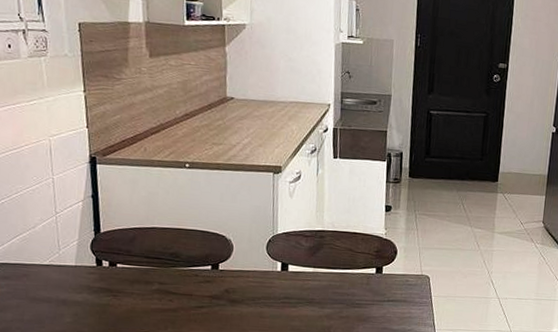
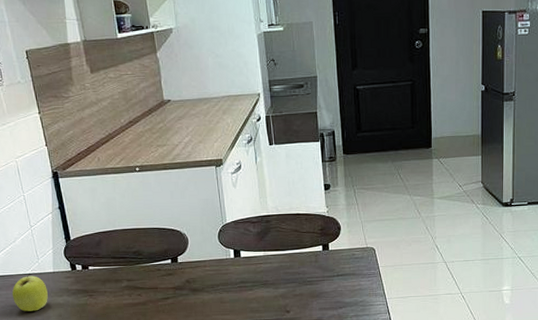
apple: none [22,264,65,307] -> present [12,273,48,312]

